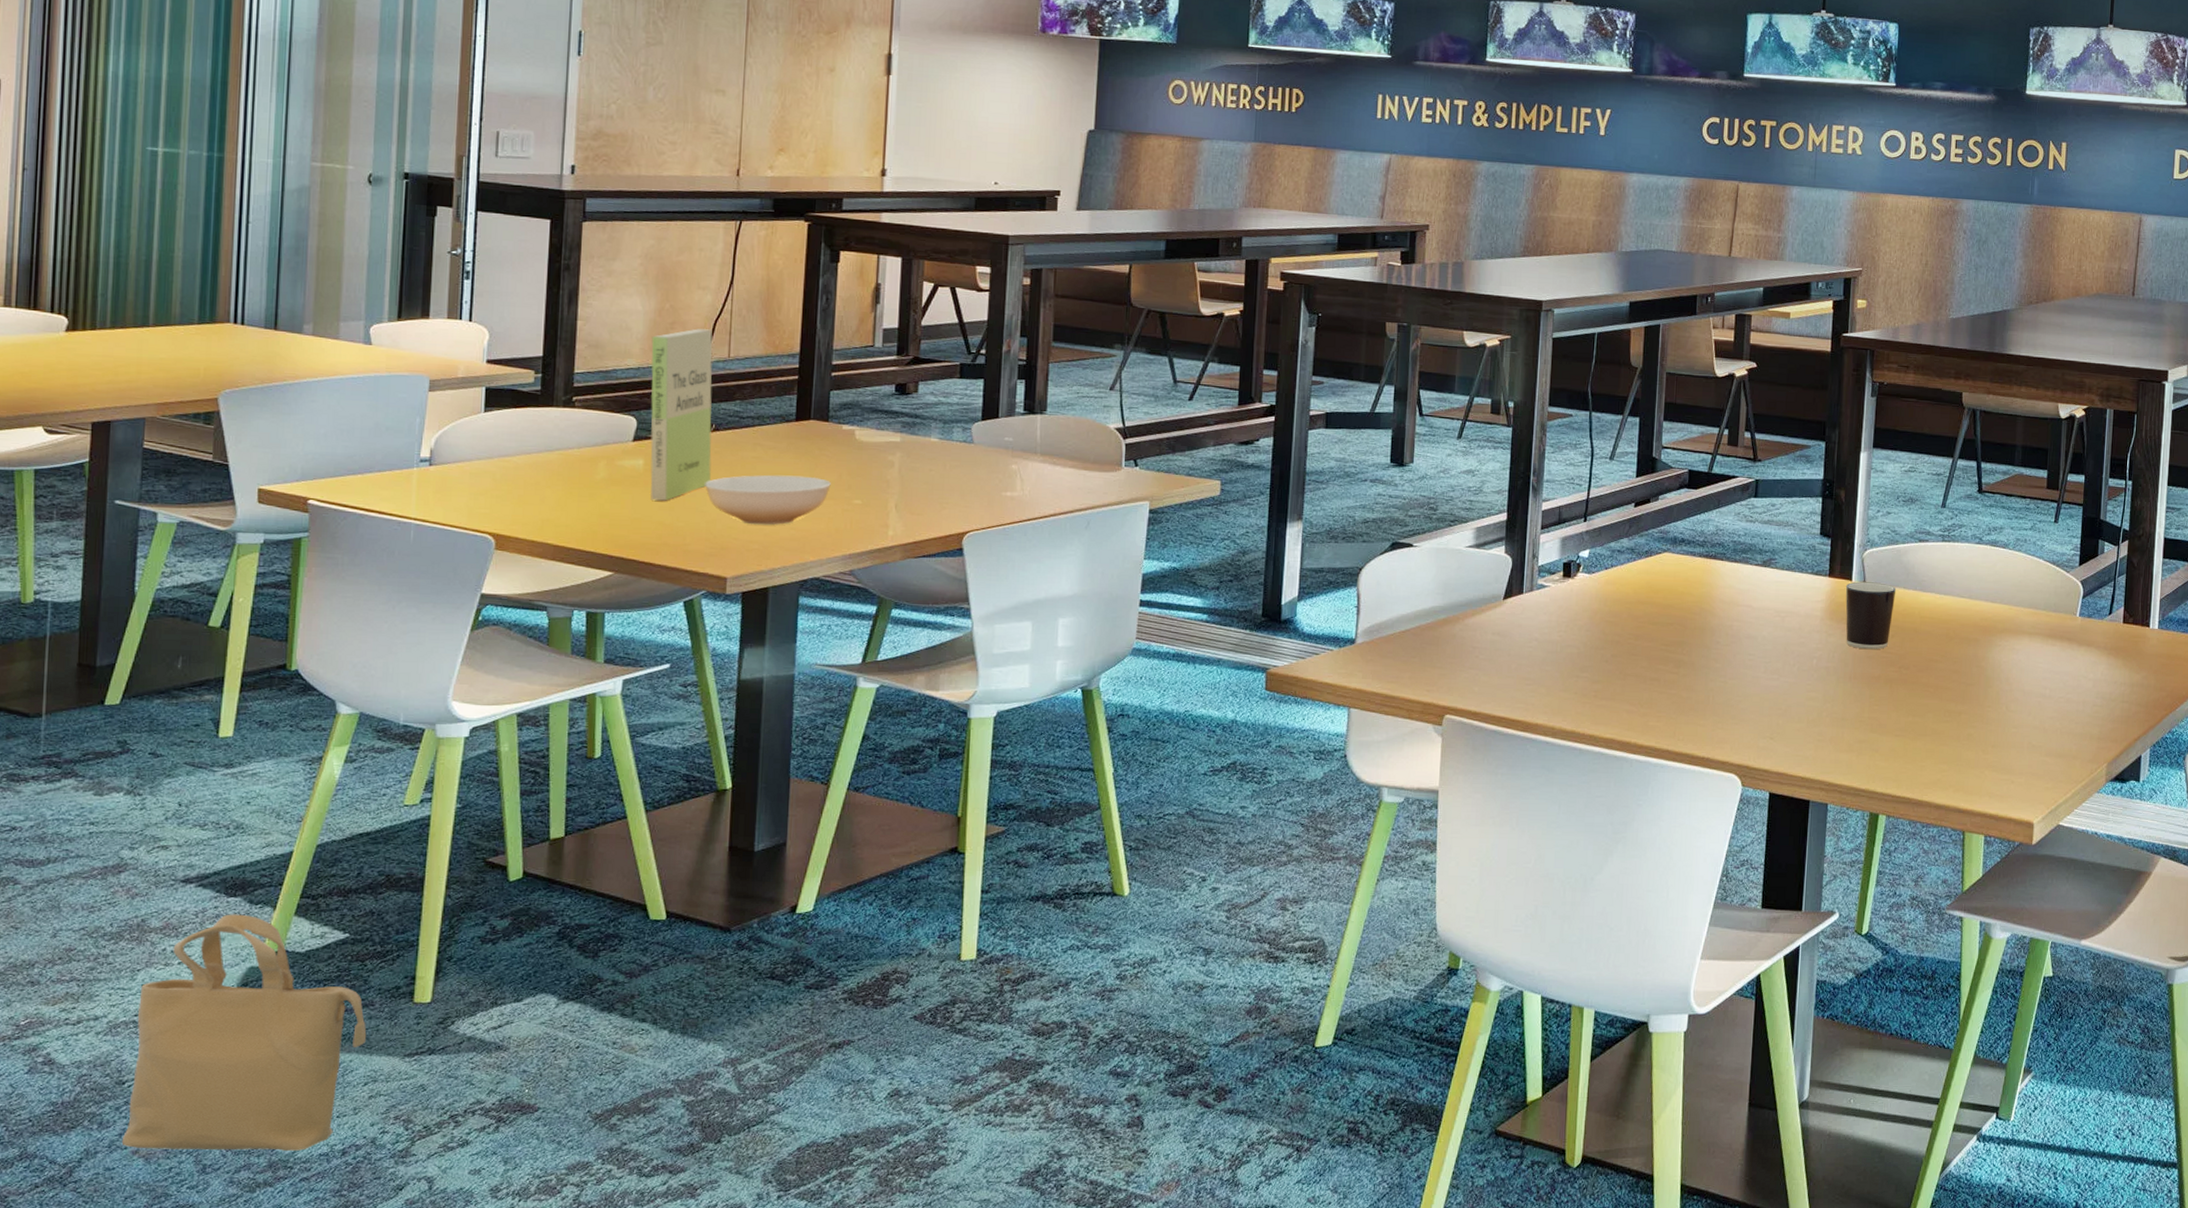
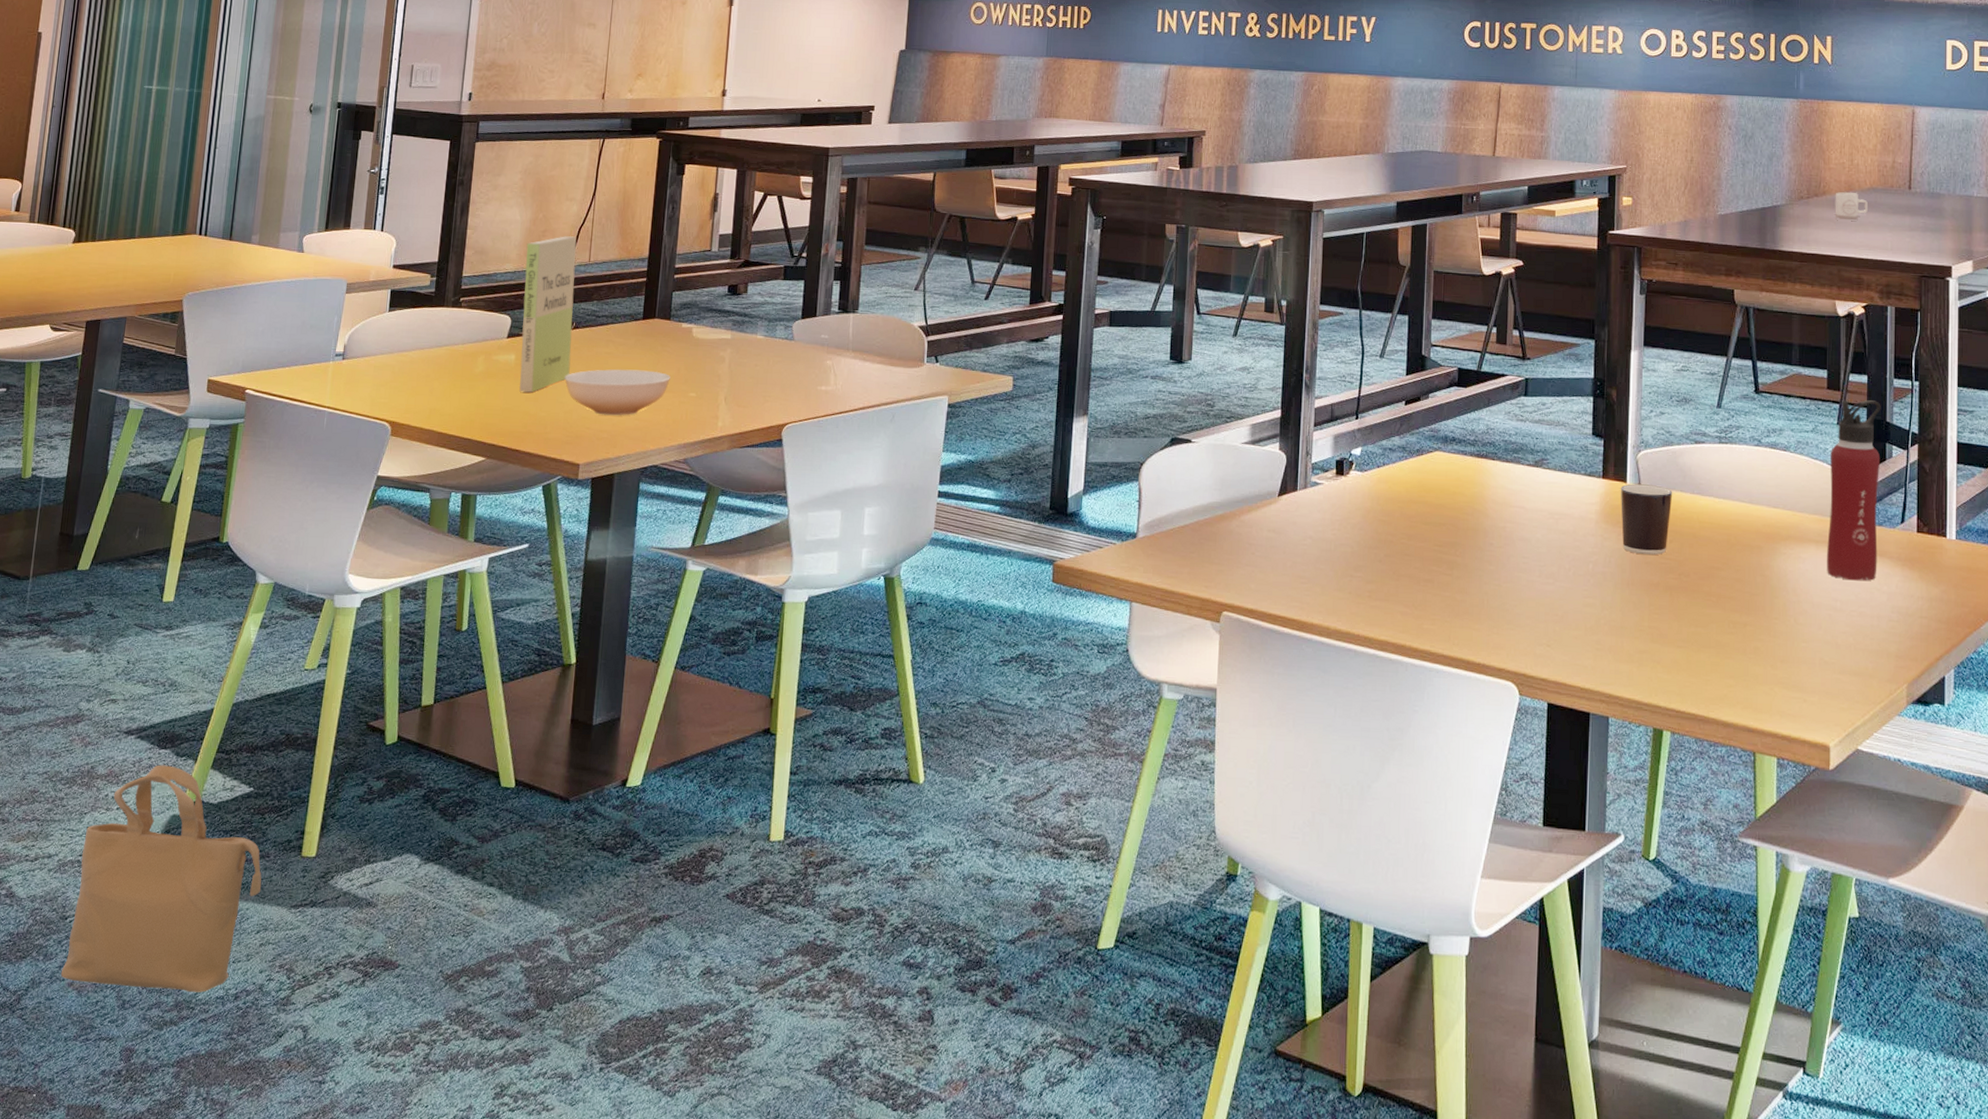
water bottle: none [2038,499,2096,670] -> present [1827,400,1881,581]
mug: none [2061,297,2094,327] -> present [1835,192,1869,222]

